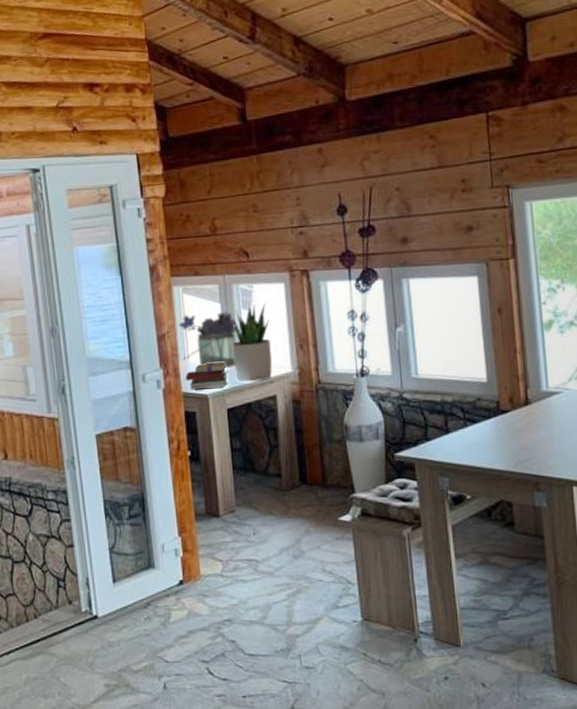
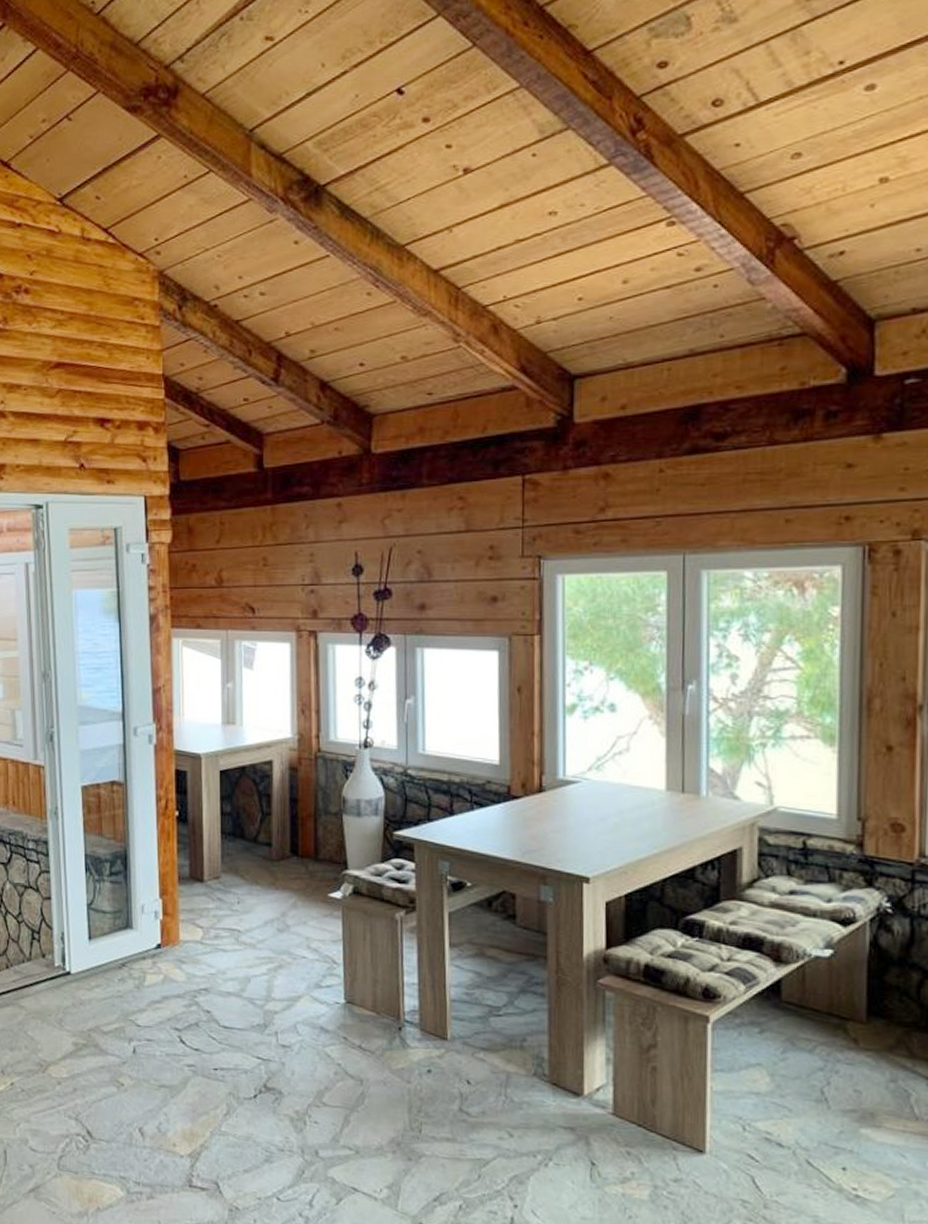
flower bouquet: present [178,311,237,368] -> none [175,668,235,728]
books: present [185,363,229,390] -> none [179,721,224,749]
planter: present [231,303,273,382] -> none [230,663,271,745]

